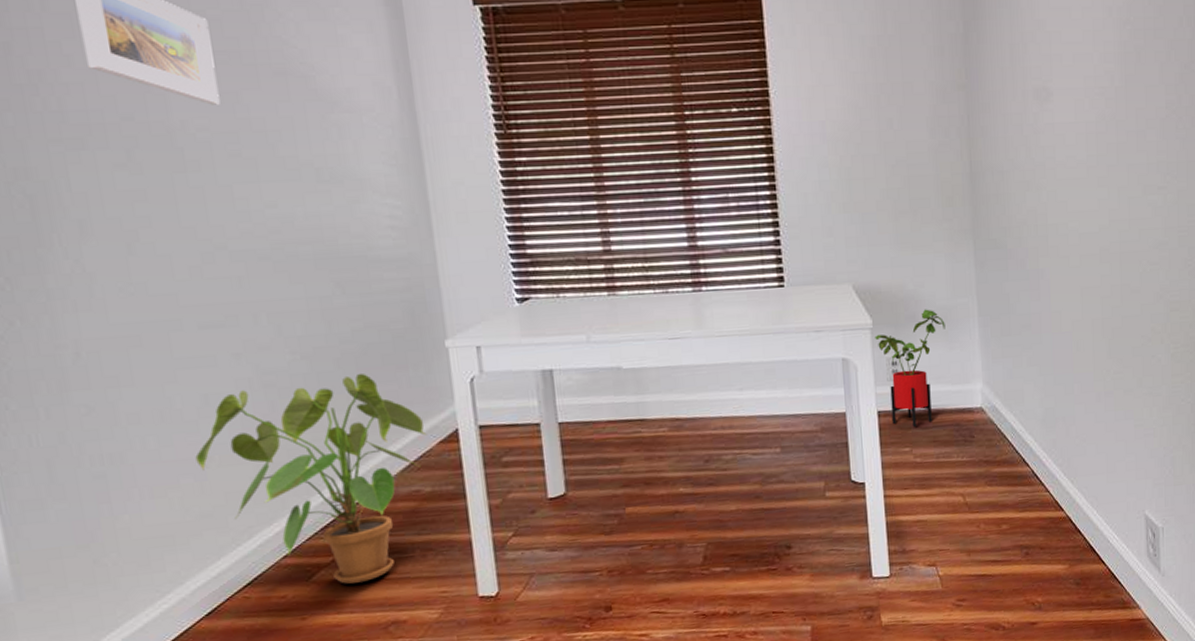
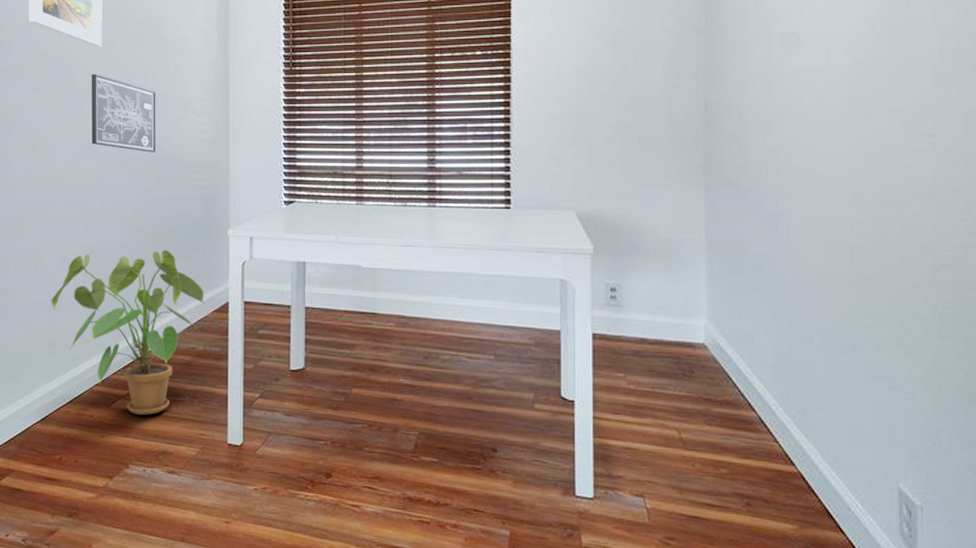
wall art: none [208,143,327,248] -> present [91,74,156,152]
house plant: present [875,309,946,427] -> none [595,240,669,354]

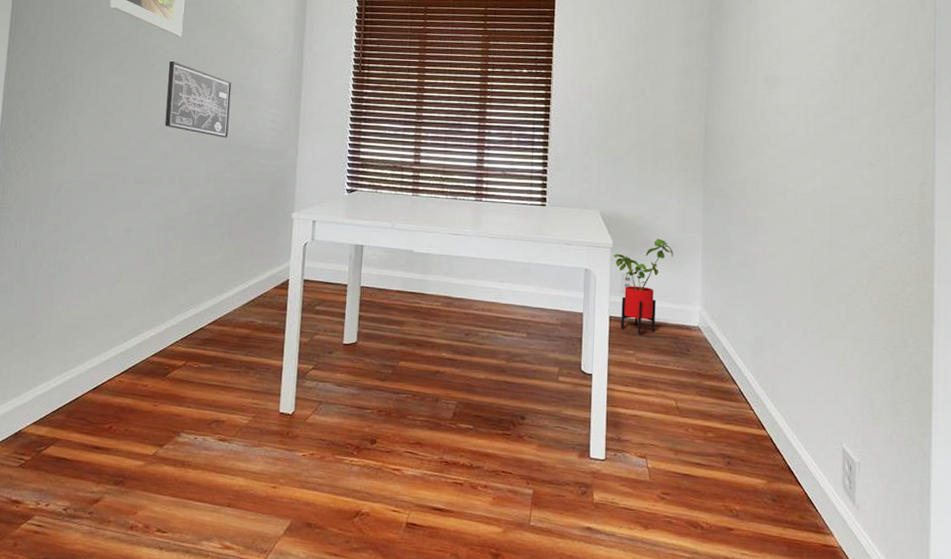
house plant: present [51,249,206,415] -> none [112,228,267,385]
house plant: none [595,240,669,354] -> present [613,238,674,334]

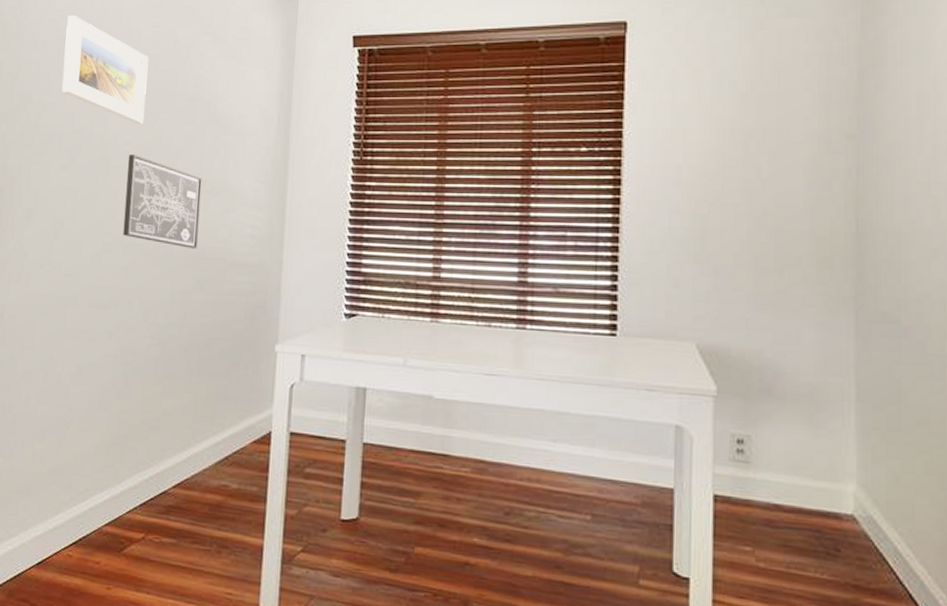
house plant: present [613,238,674,334] -> none [718,383,810,523]

